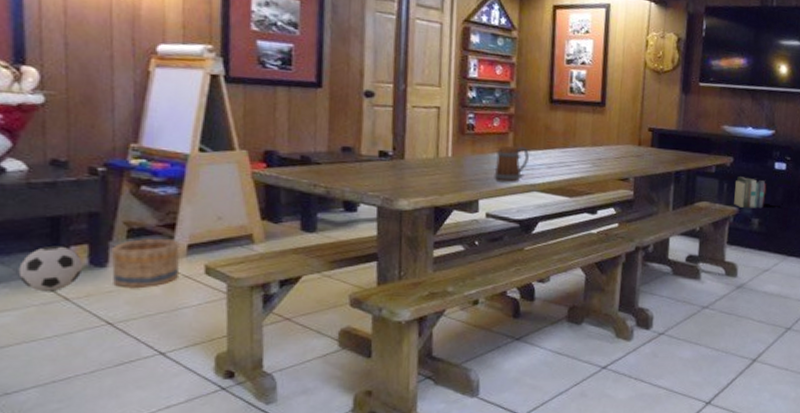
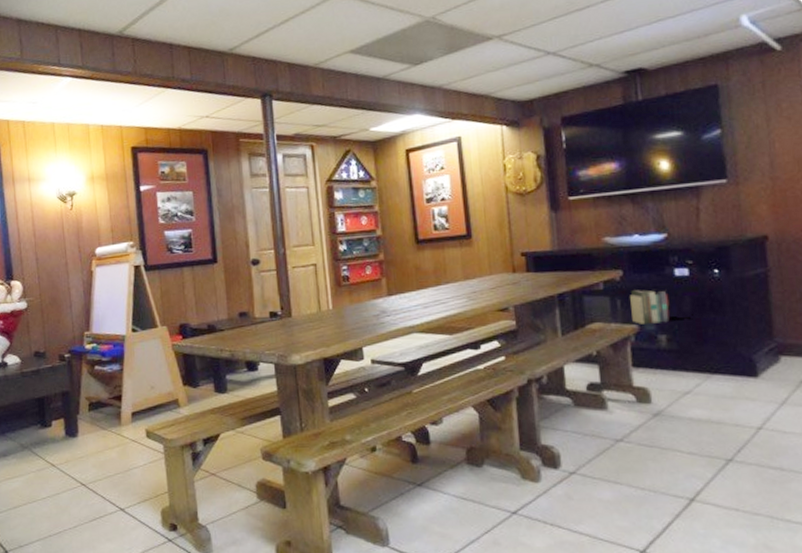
soccer ball: present [18,245,84,292] -> none [21,421,62,460]
basket: present [111,238,180,289] -> none [79,408,127,454]
beer mug: present [494,145,529,184] -> none [373,290,404,328]

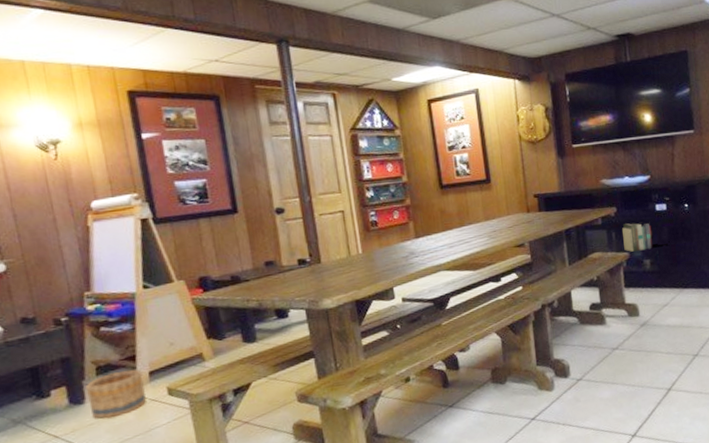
basket: none [79,408,127,454] -> present [85,369,146,418]

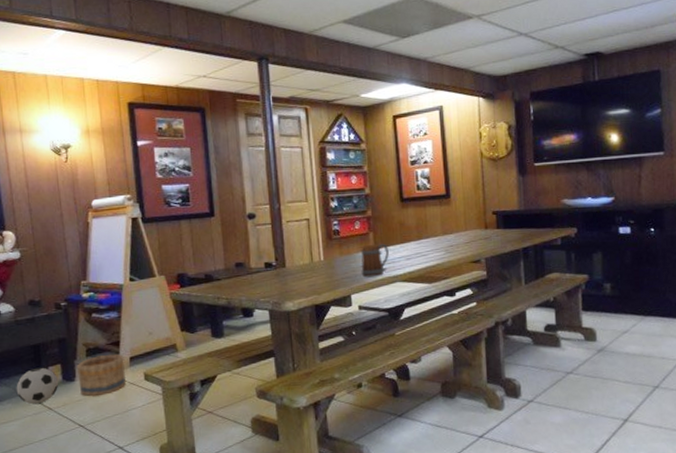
soccer ball: none [11,391,65,435] -> present [16,367,59,405]
beer mug: none [401,232,431,269] -> present [361,243,389,278]
books: present [622,222,670,252] -> none [582,244,633,275]

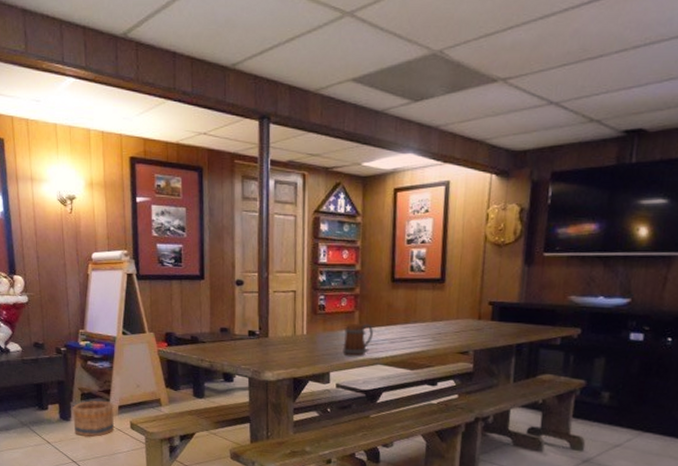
soccer ball: present [16,367,59,405] -> none [21,404,57,437]

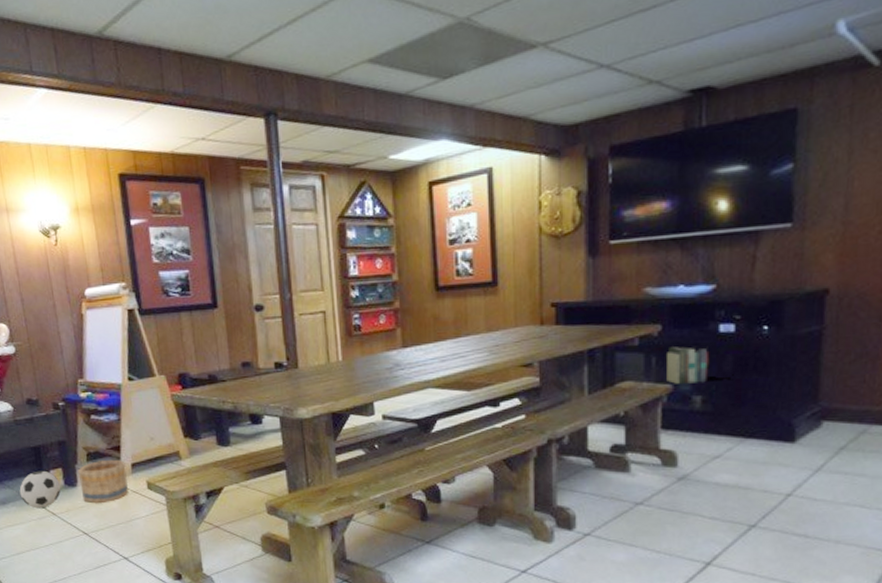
soccer ball: none [21,404,57,437] -> present [19,470,61,509]
beer mug: present [342,323,373,357] -> none [386,341,420,382]
books: none [581,348,639,382] -> present [666,346,734,384]

